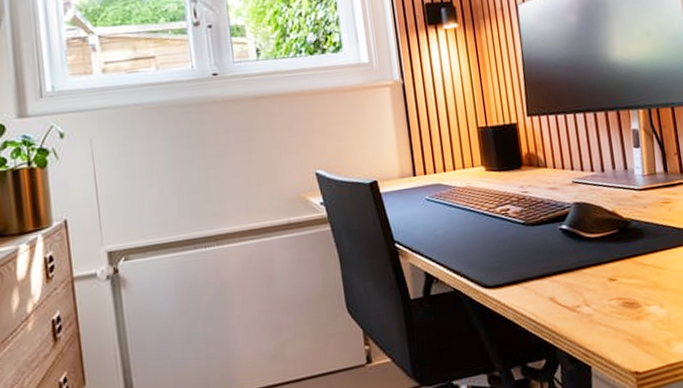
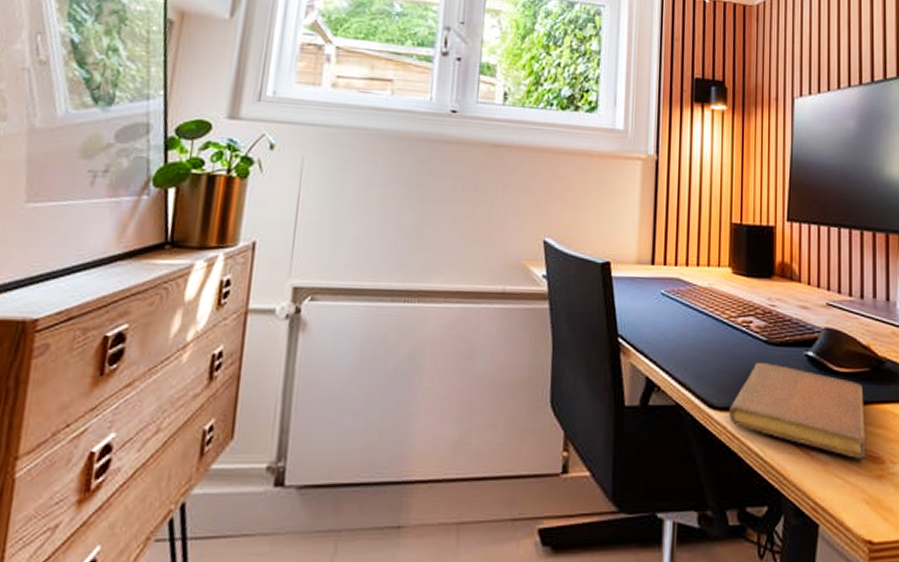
notebook: none [500,241,624,308] -> present [729,363,866,460]

